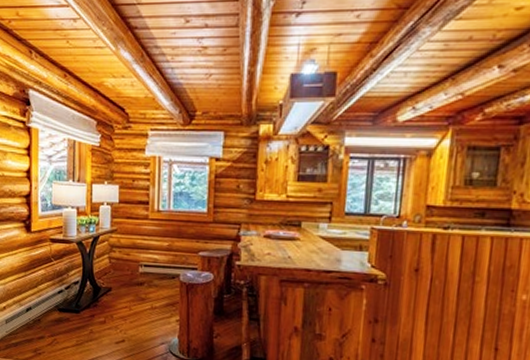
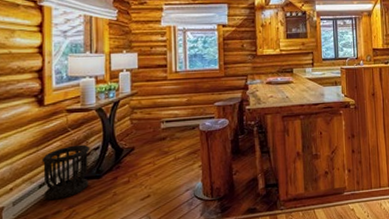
wastebasket: none [29,275,70,326] -> present [41,144,89,200]

